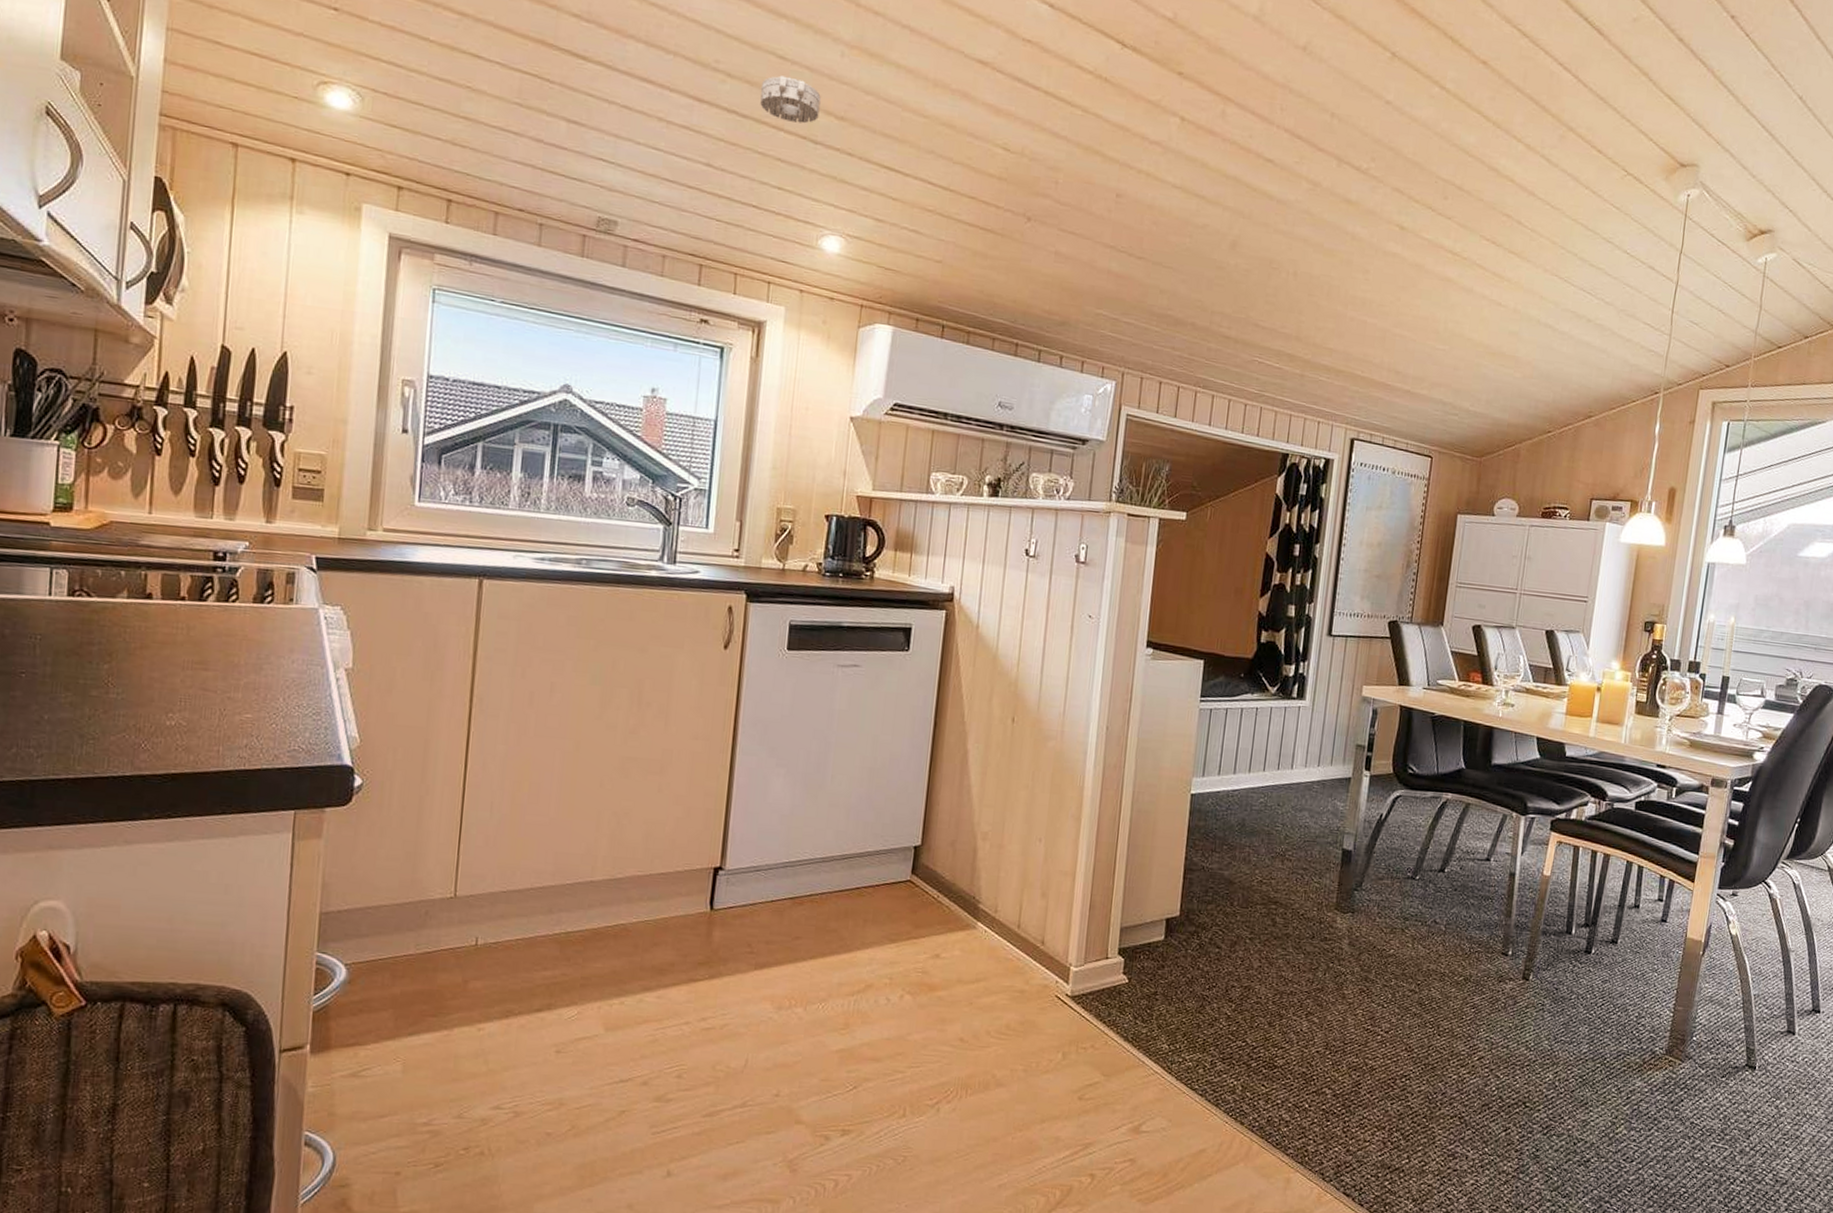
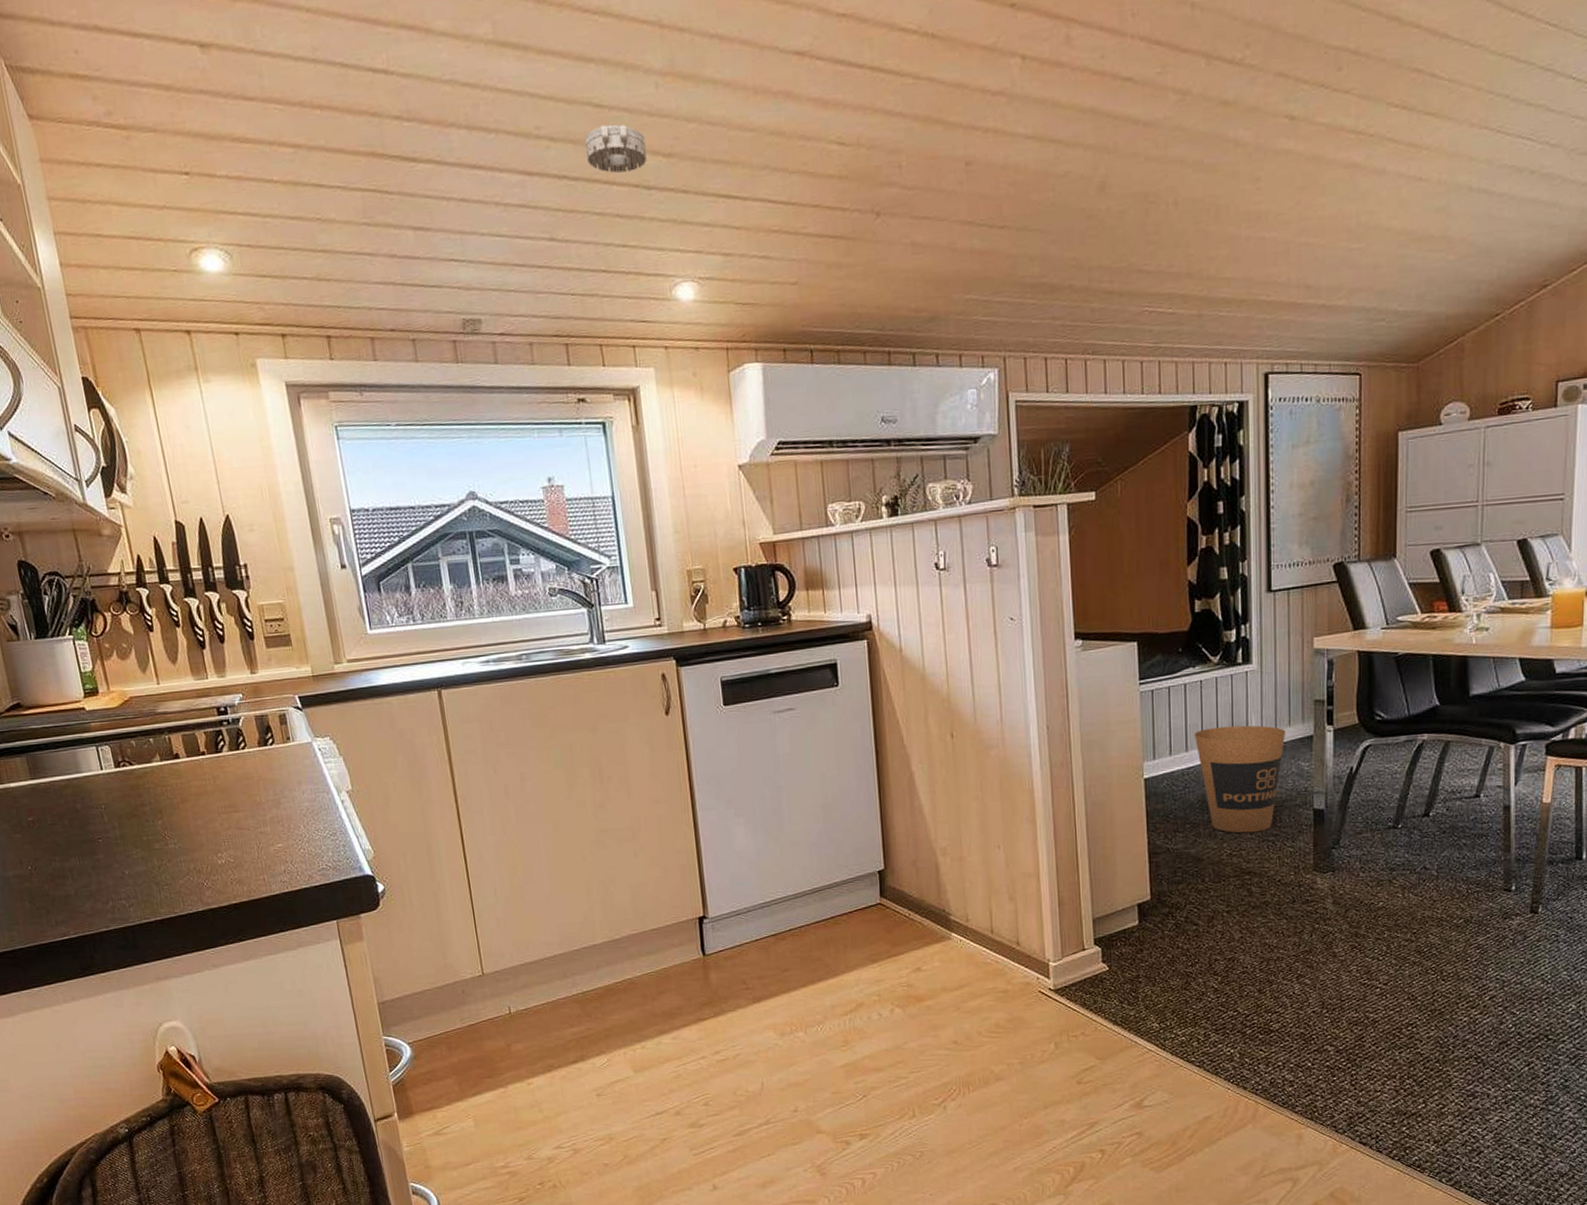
trash can: none [1243,754,1328,864] -> present [1195,725,1286,834]

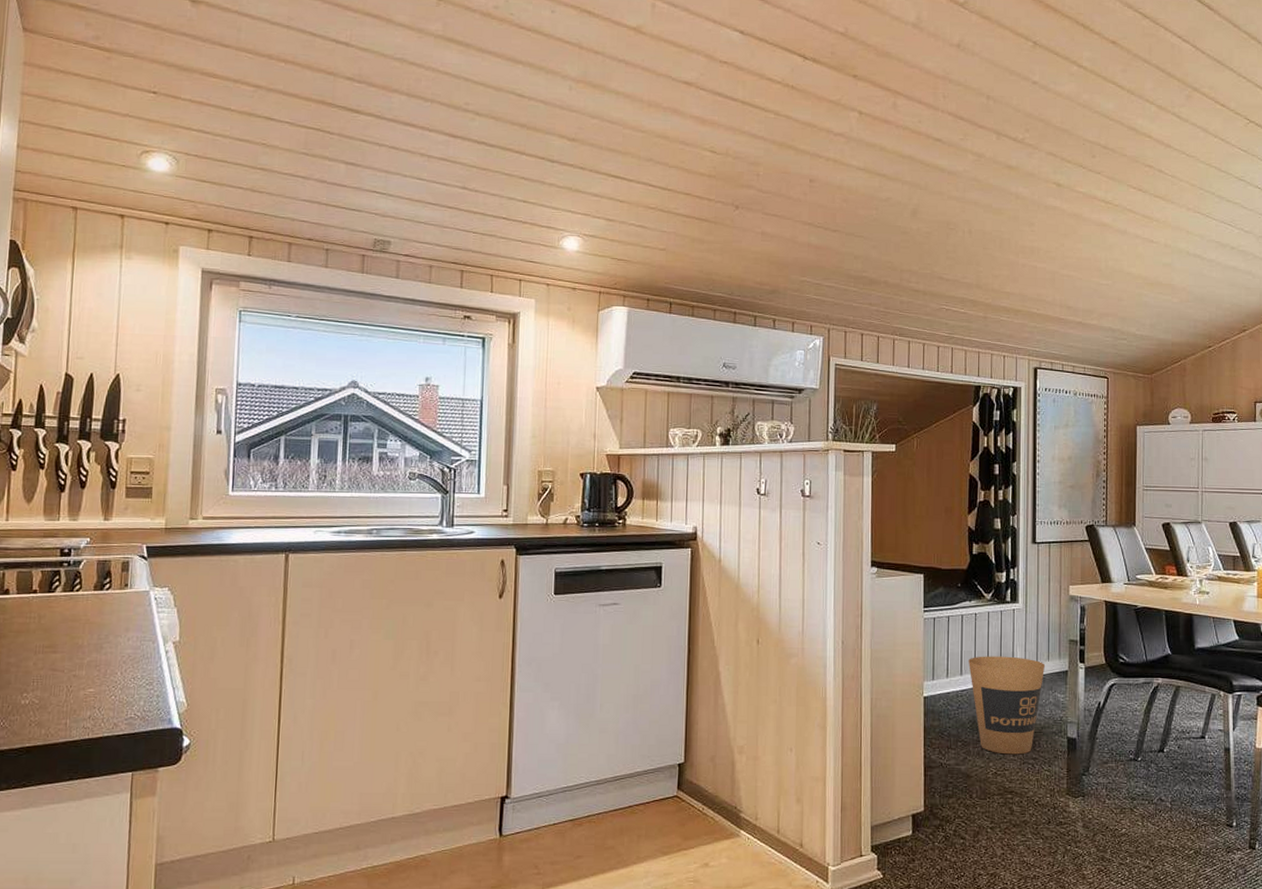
smoke detector: present [584,124,647,173] -> none [504,110,555,147]

